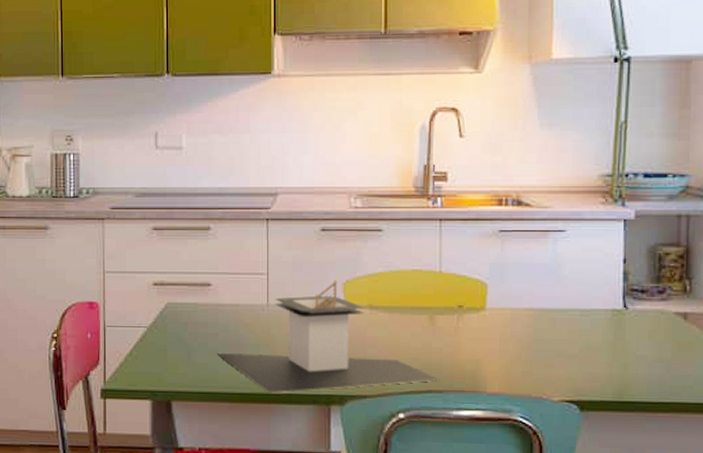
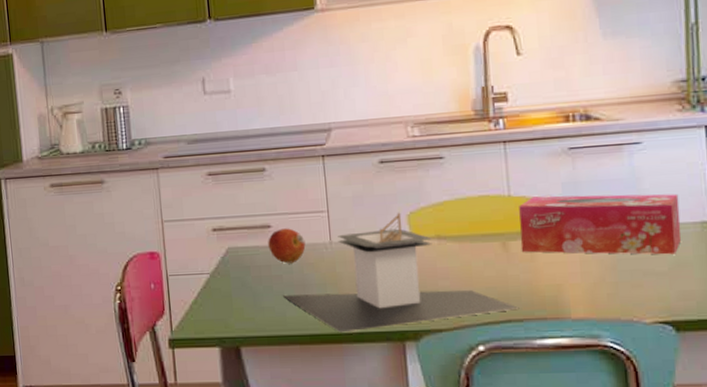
fruit: none [207,288,243,323] -> present [268,228,306,264]
tissue box: none [448,274,594,338] -> present [519,193,682,255]

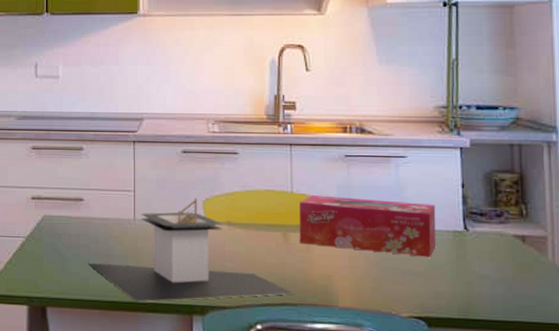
fruit: present [268,228,306,264] -> none [79,202,112,235]

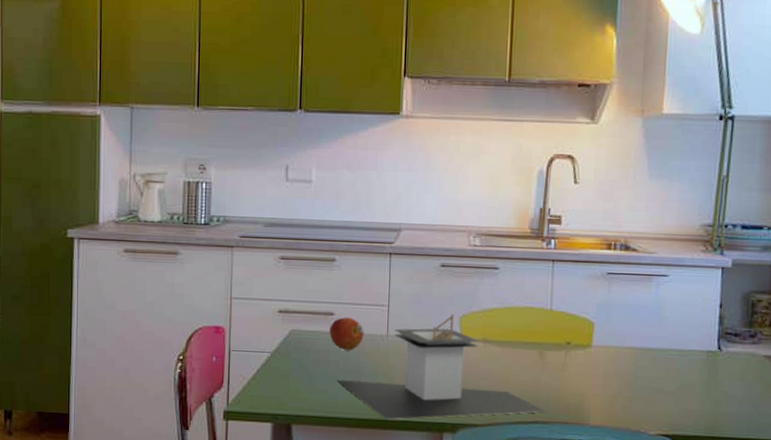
fruit: none [79,202,112,235] -> present [329,317,364,351]
tissue box: present [300,195,437,258] -> none [556,313,692,377]

